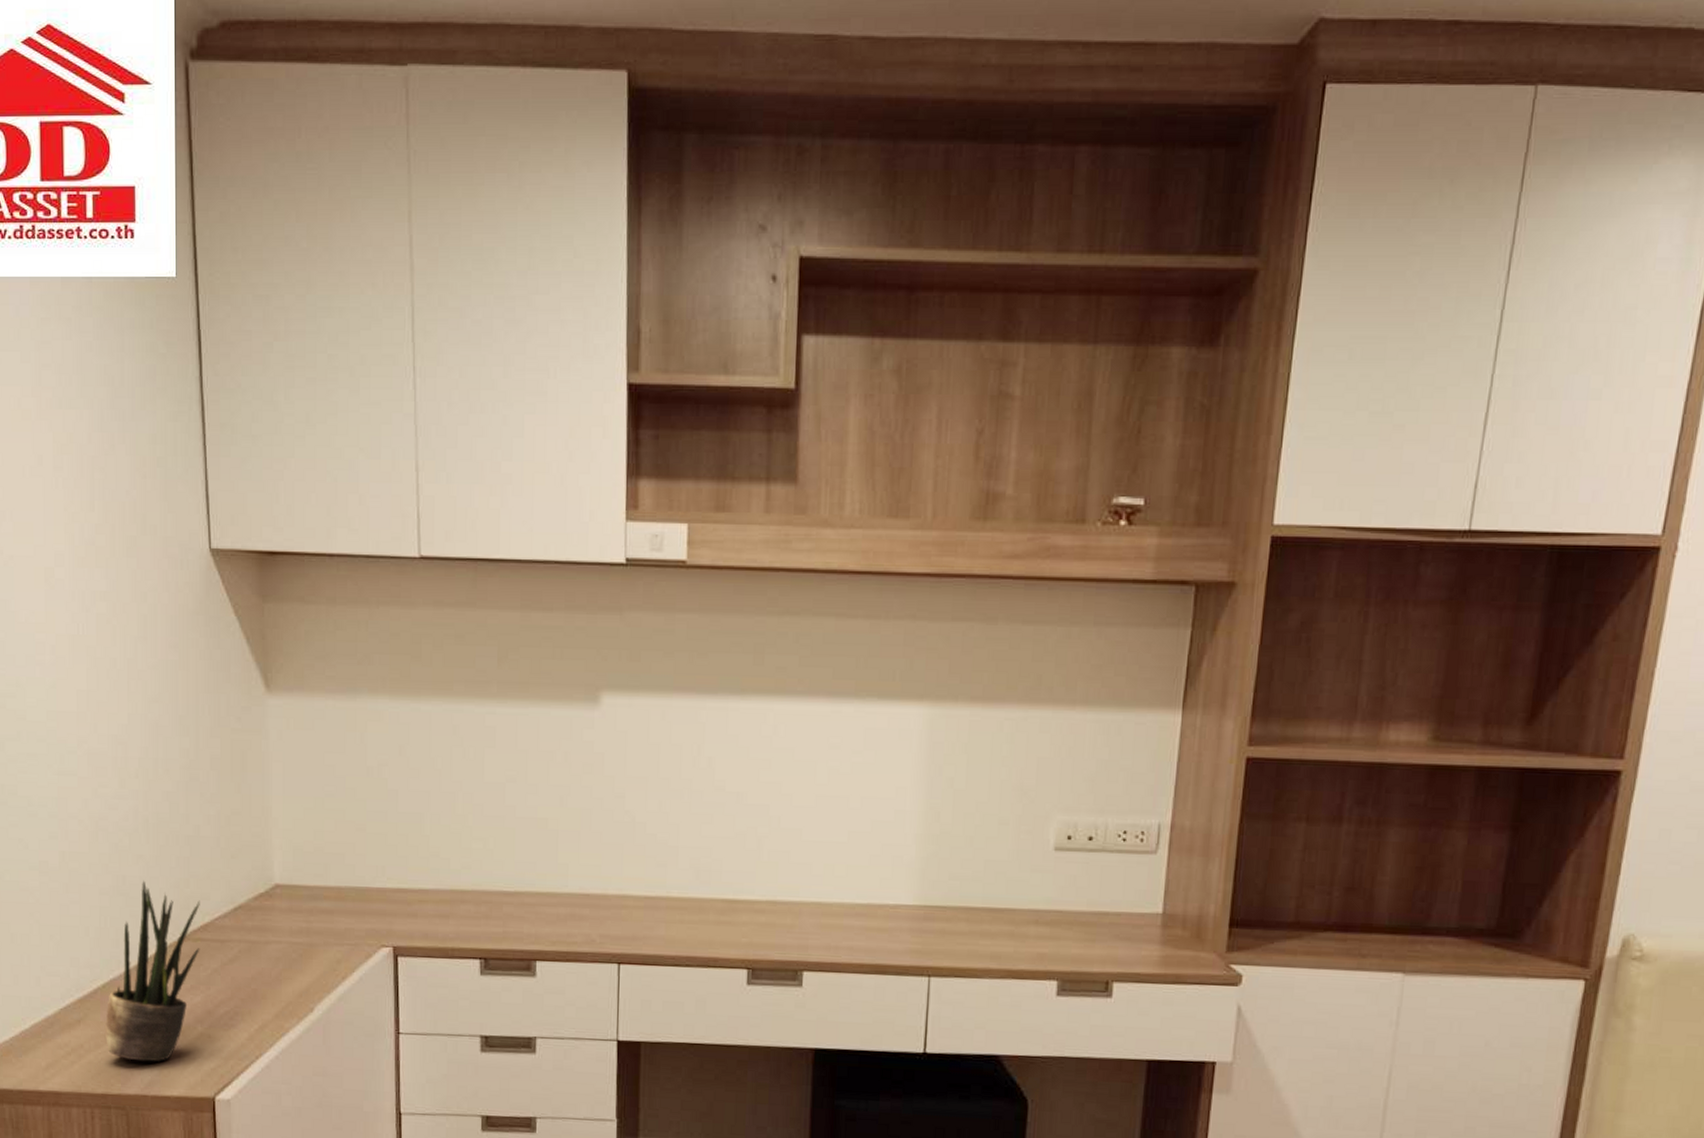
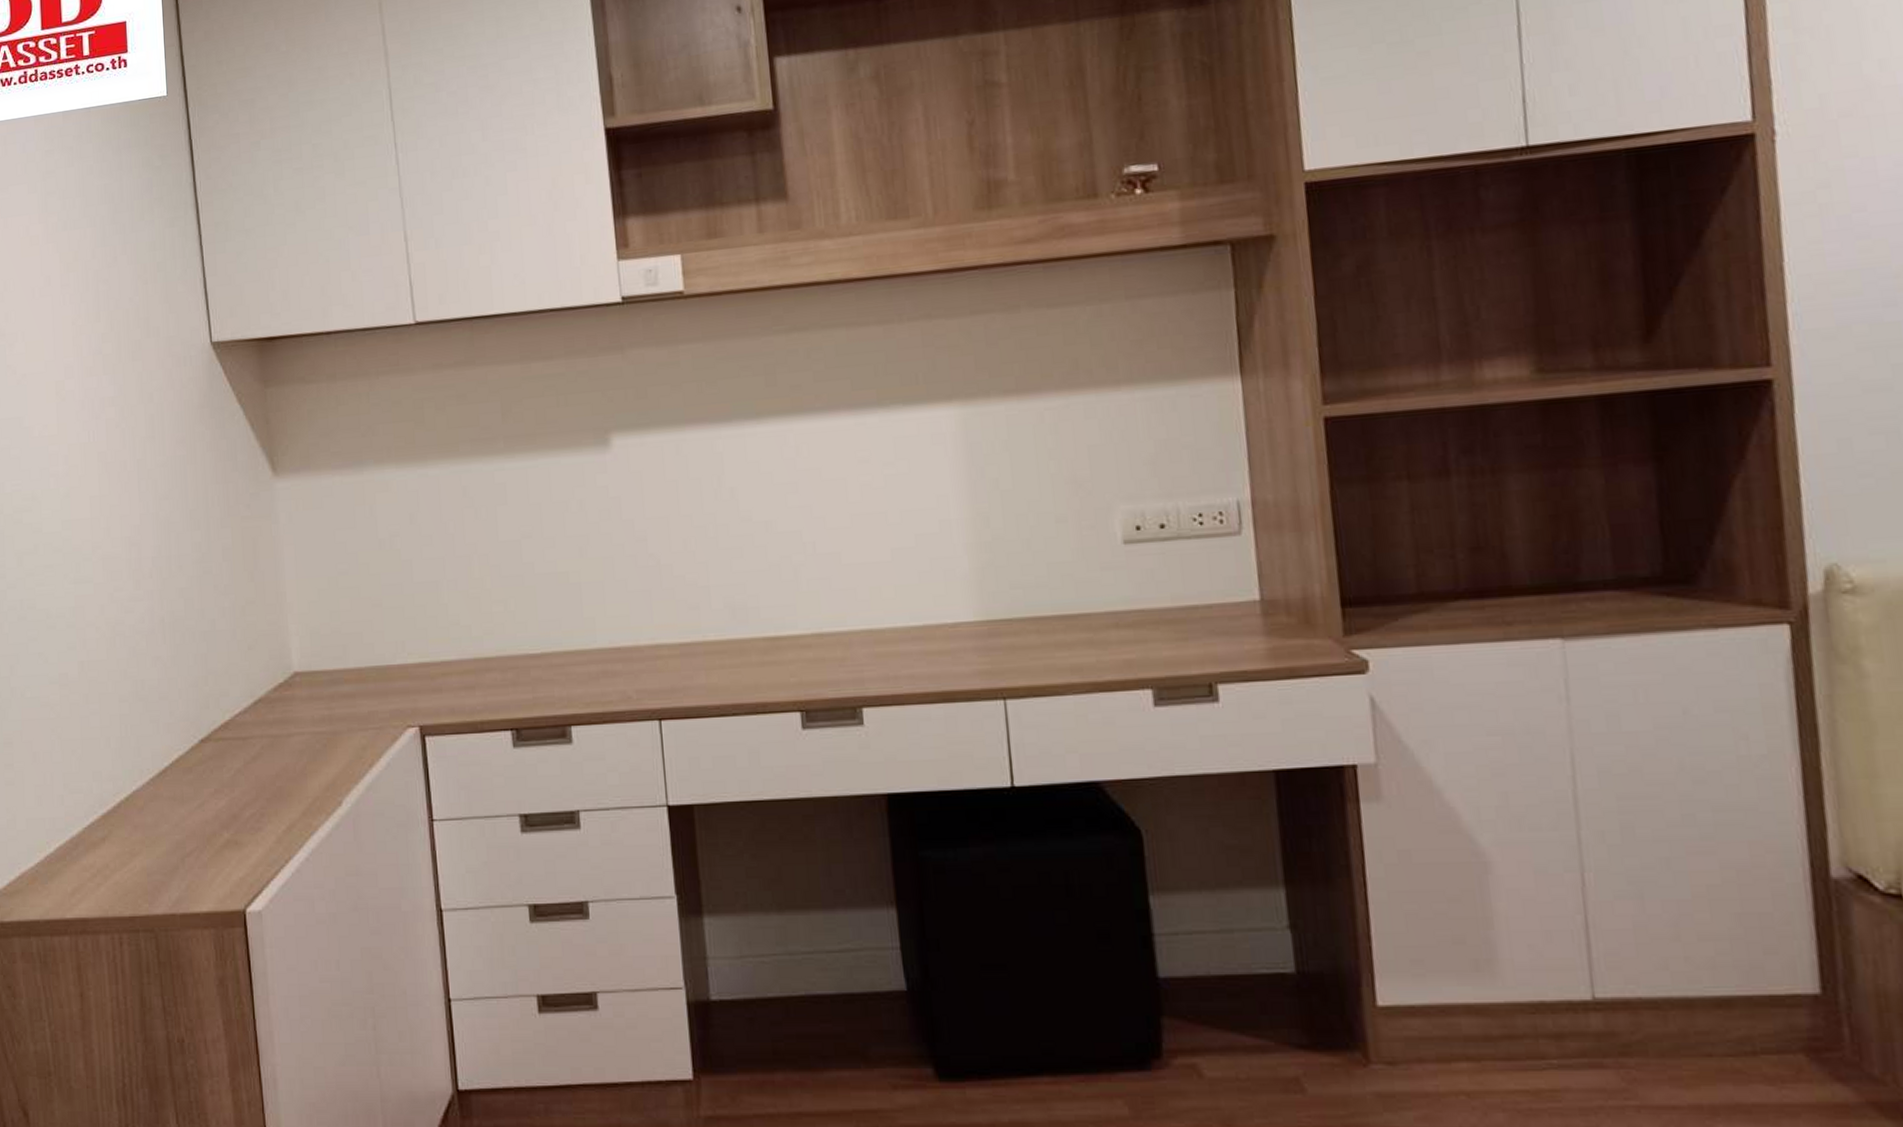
potted plant: present [104,880,200,1062] -> none [129,682,222,877]

